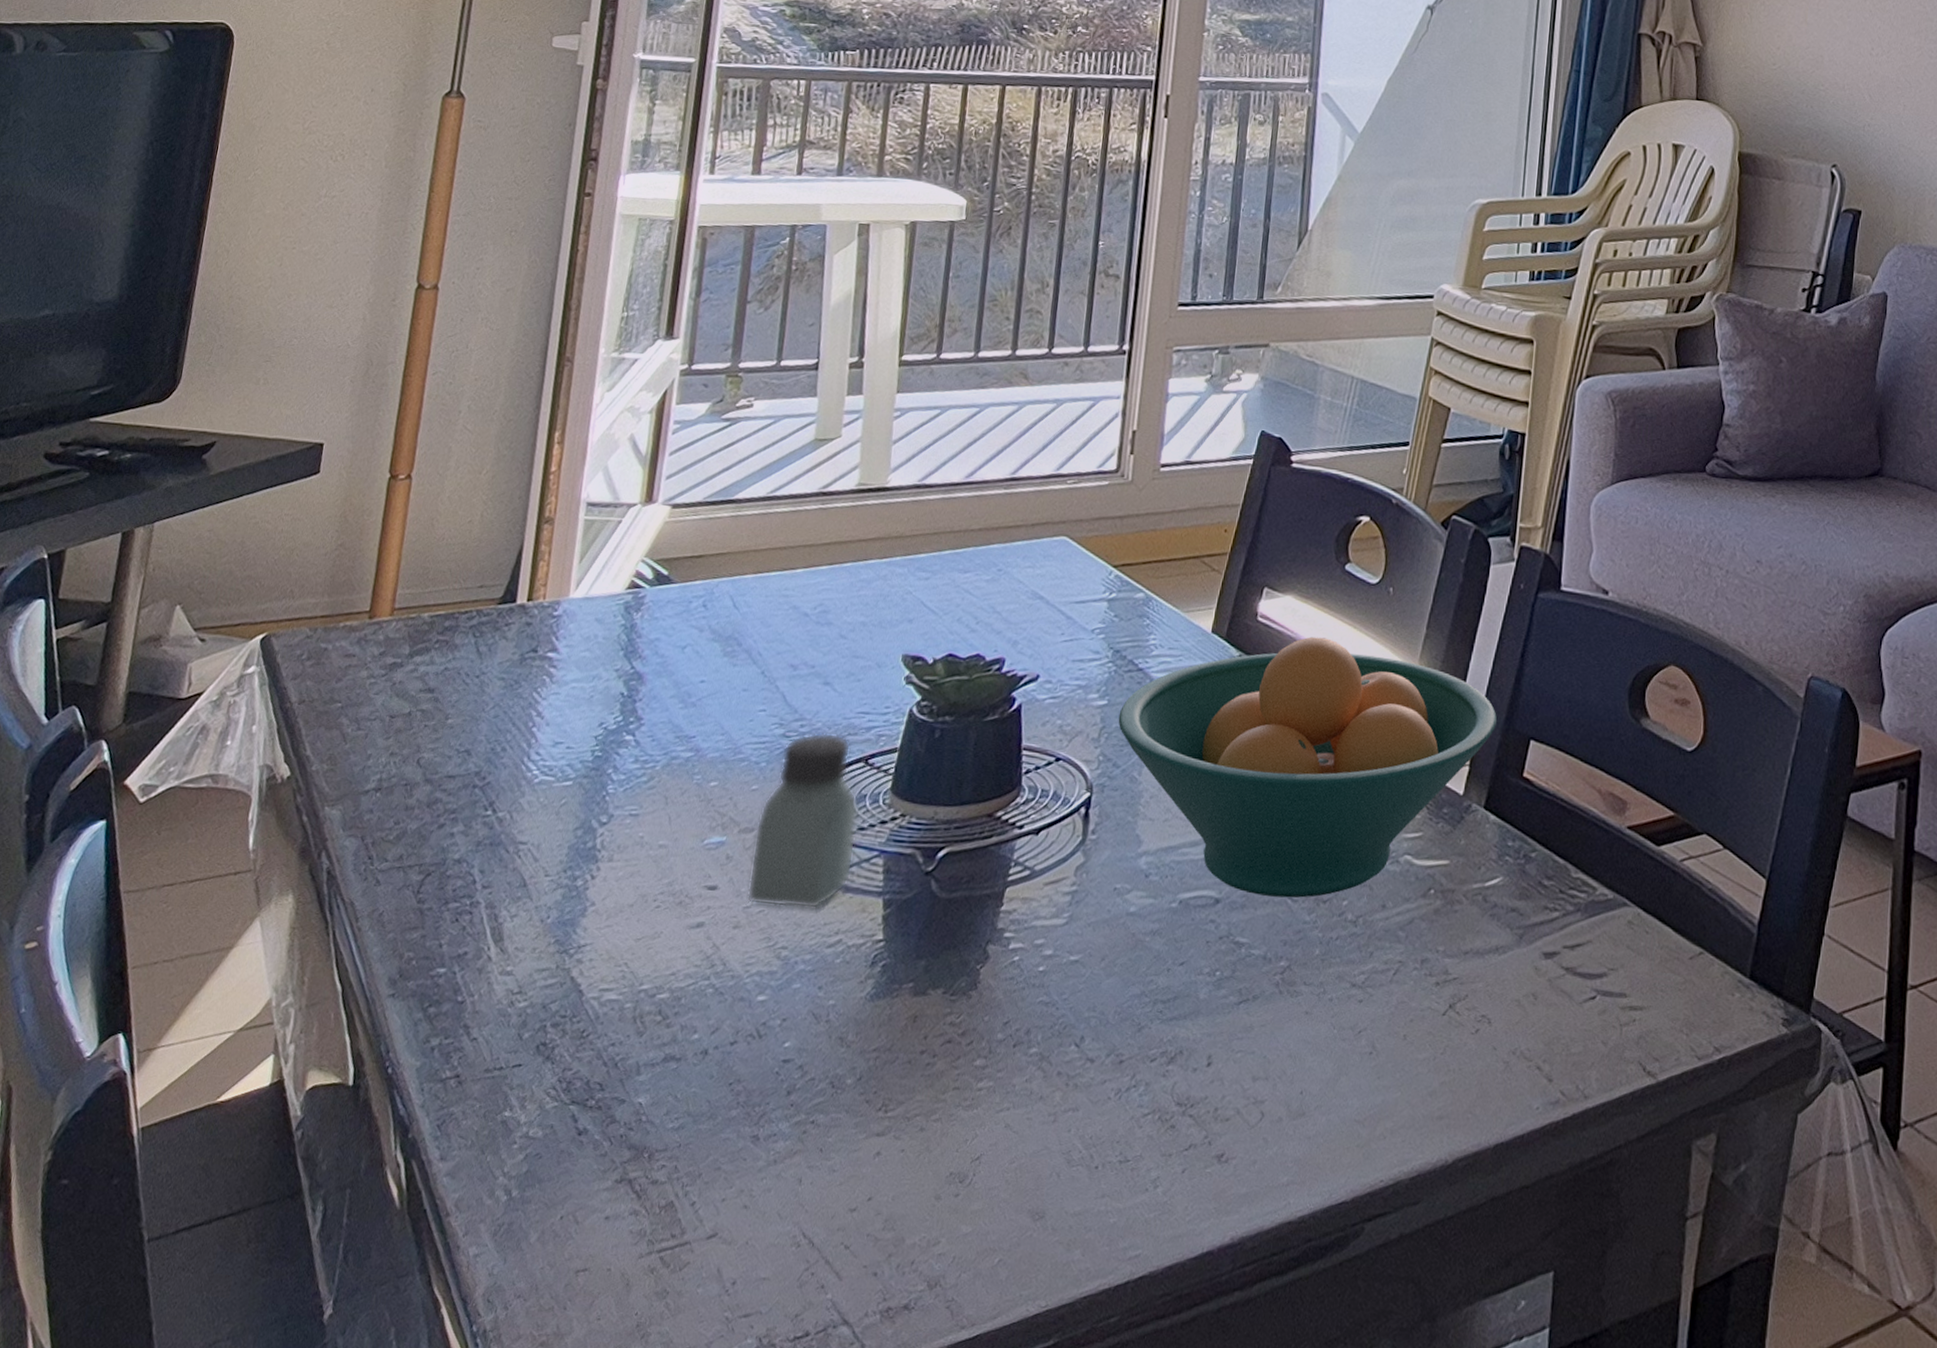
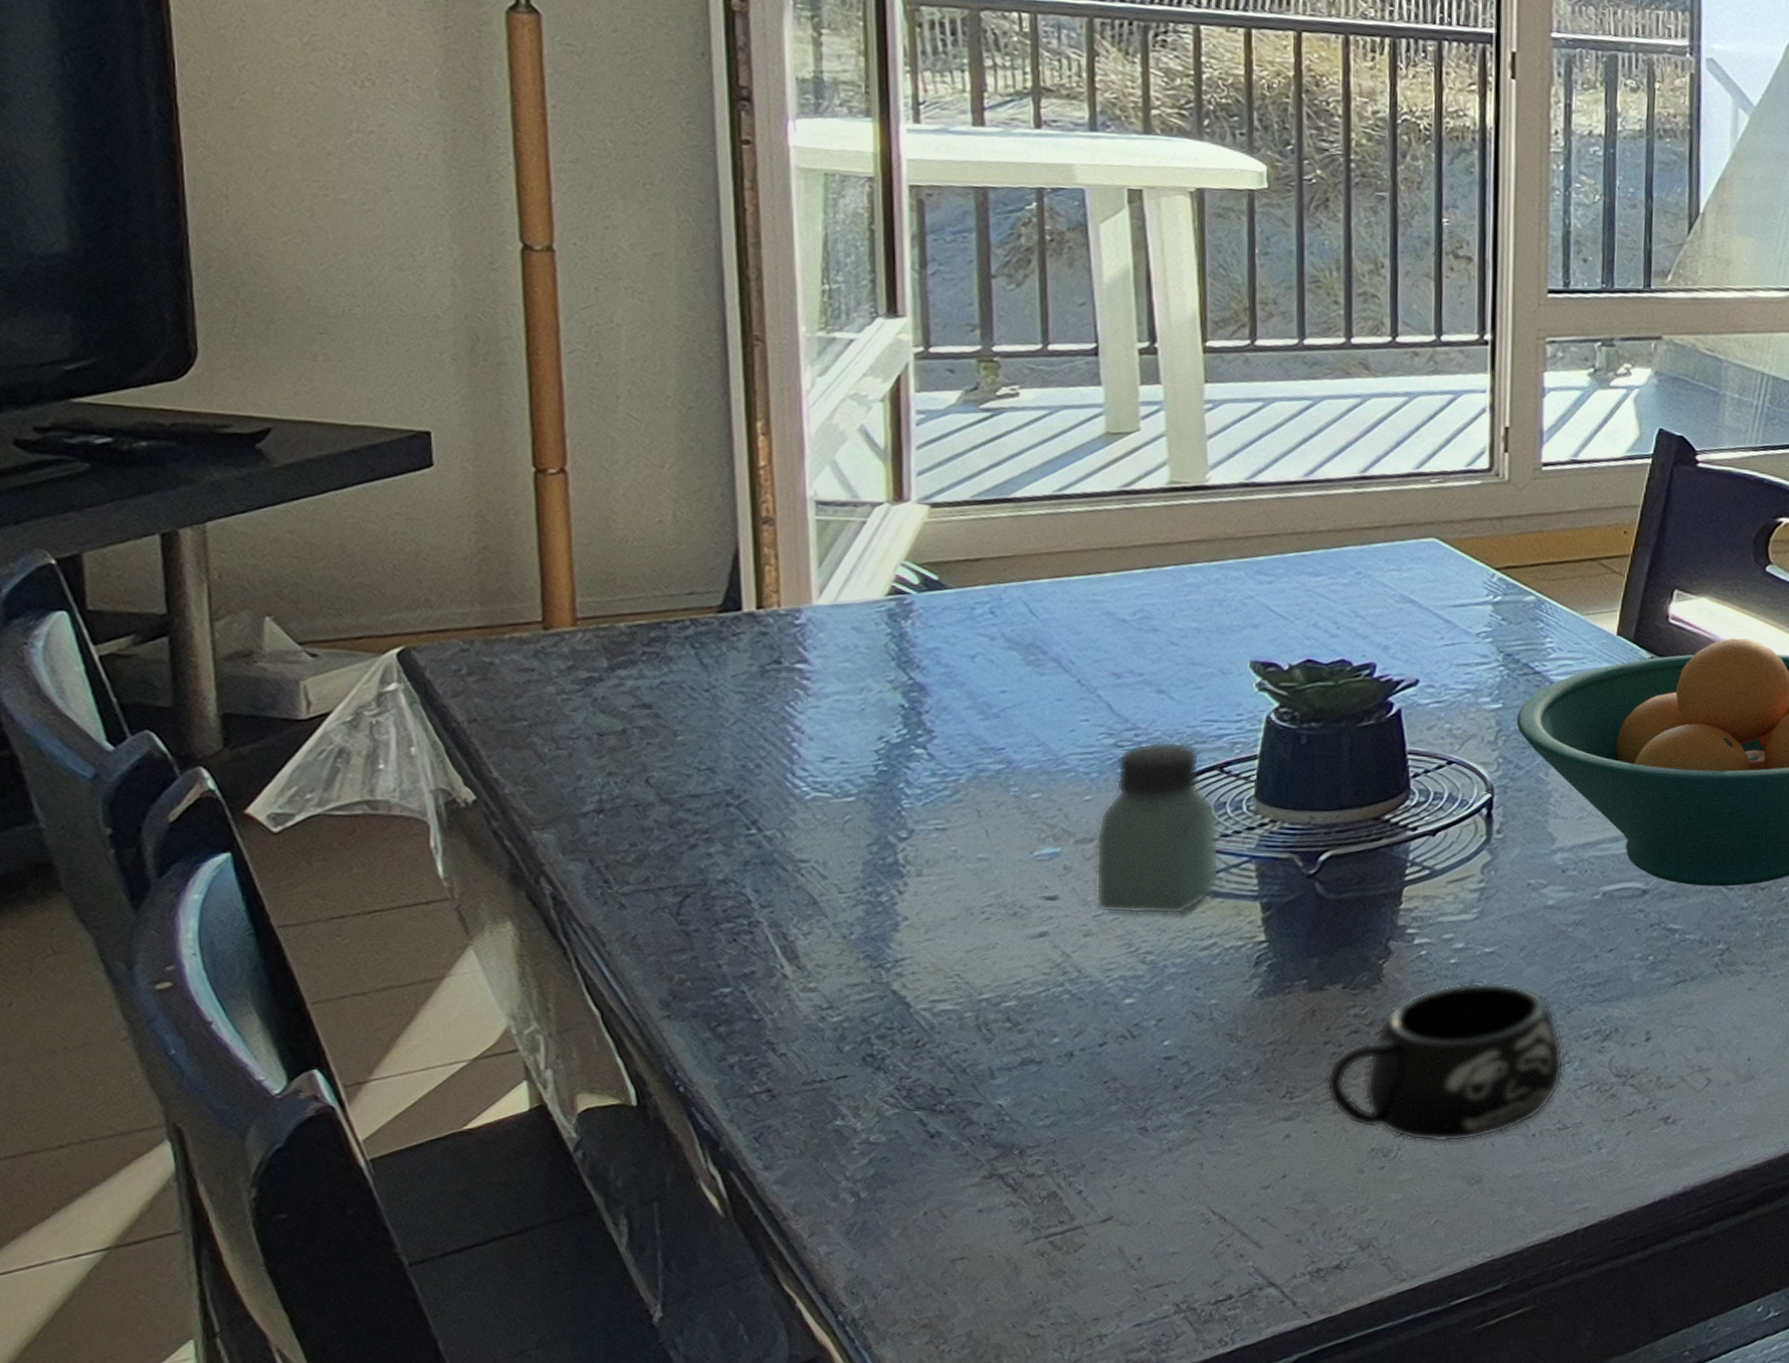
mug: none [917,991,1131,1171] -> present [1326,981,1564,1142]

